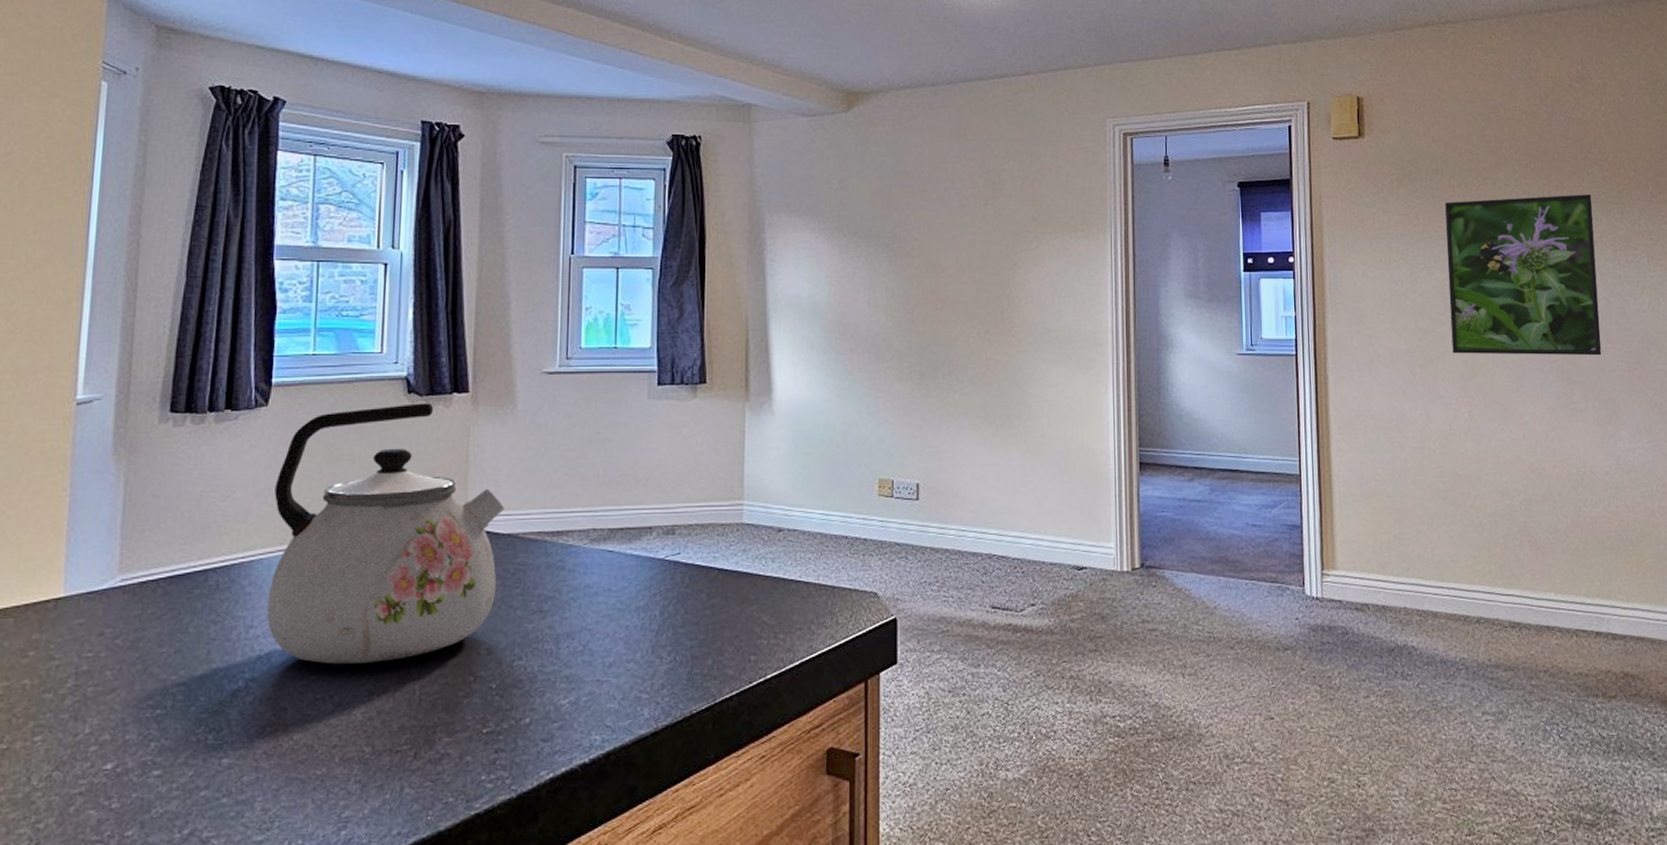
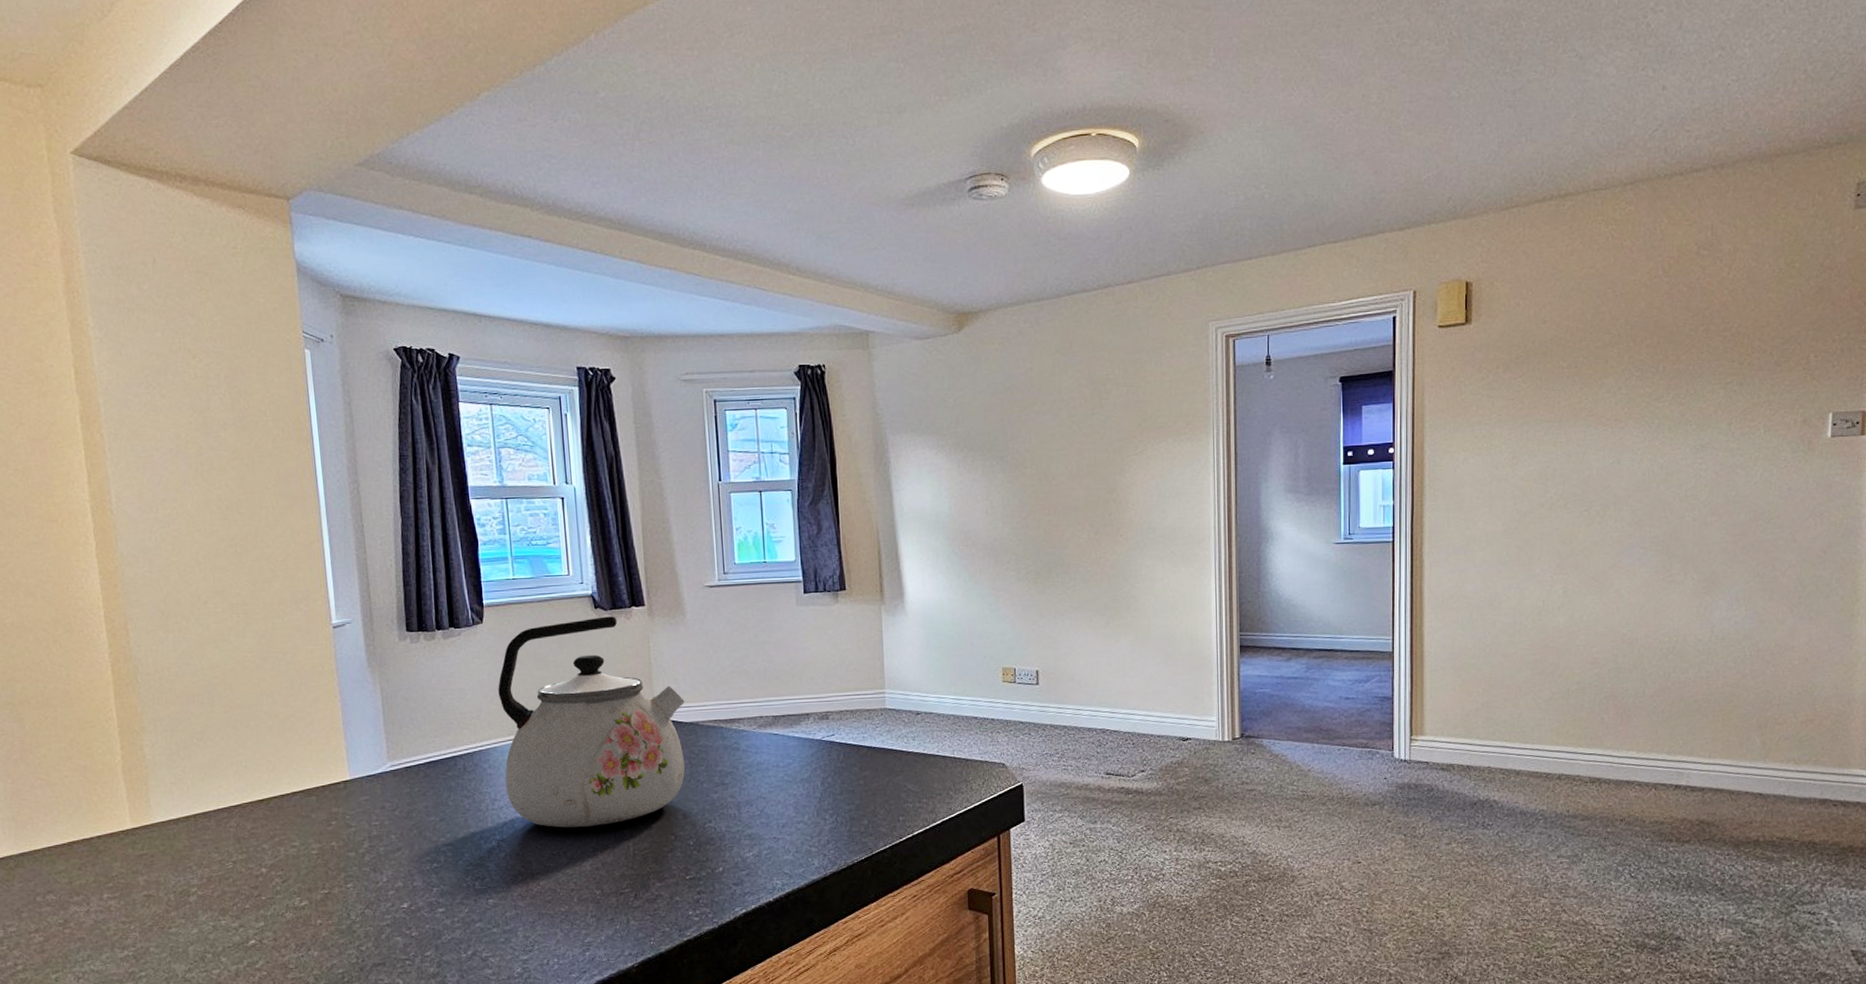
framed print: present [1444,194,1602,356] -> none [1550,367,1710,534]

